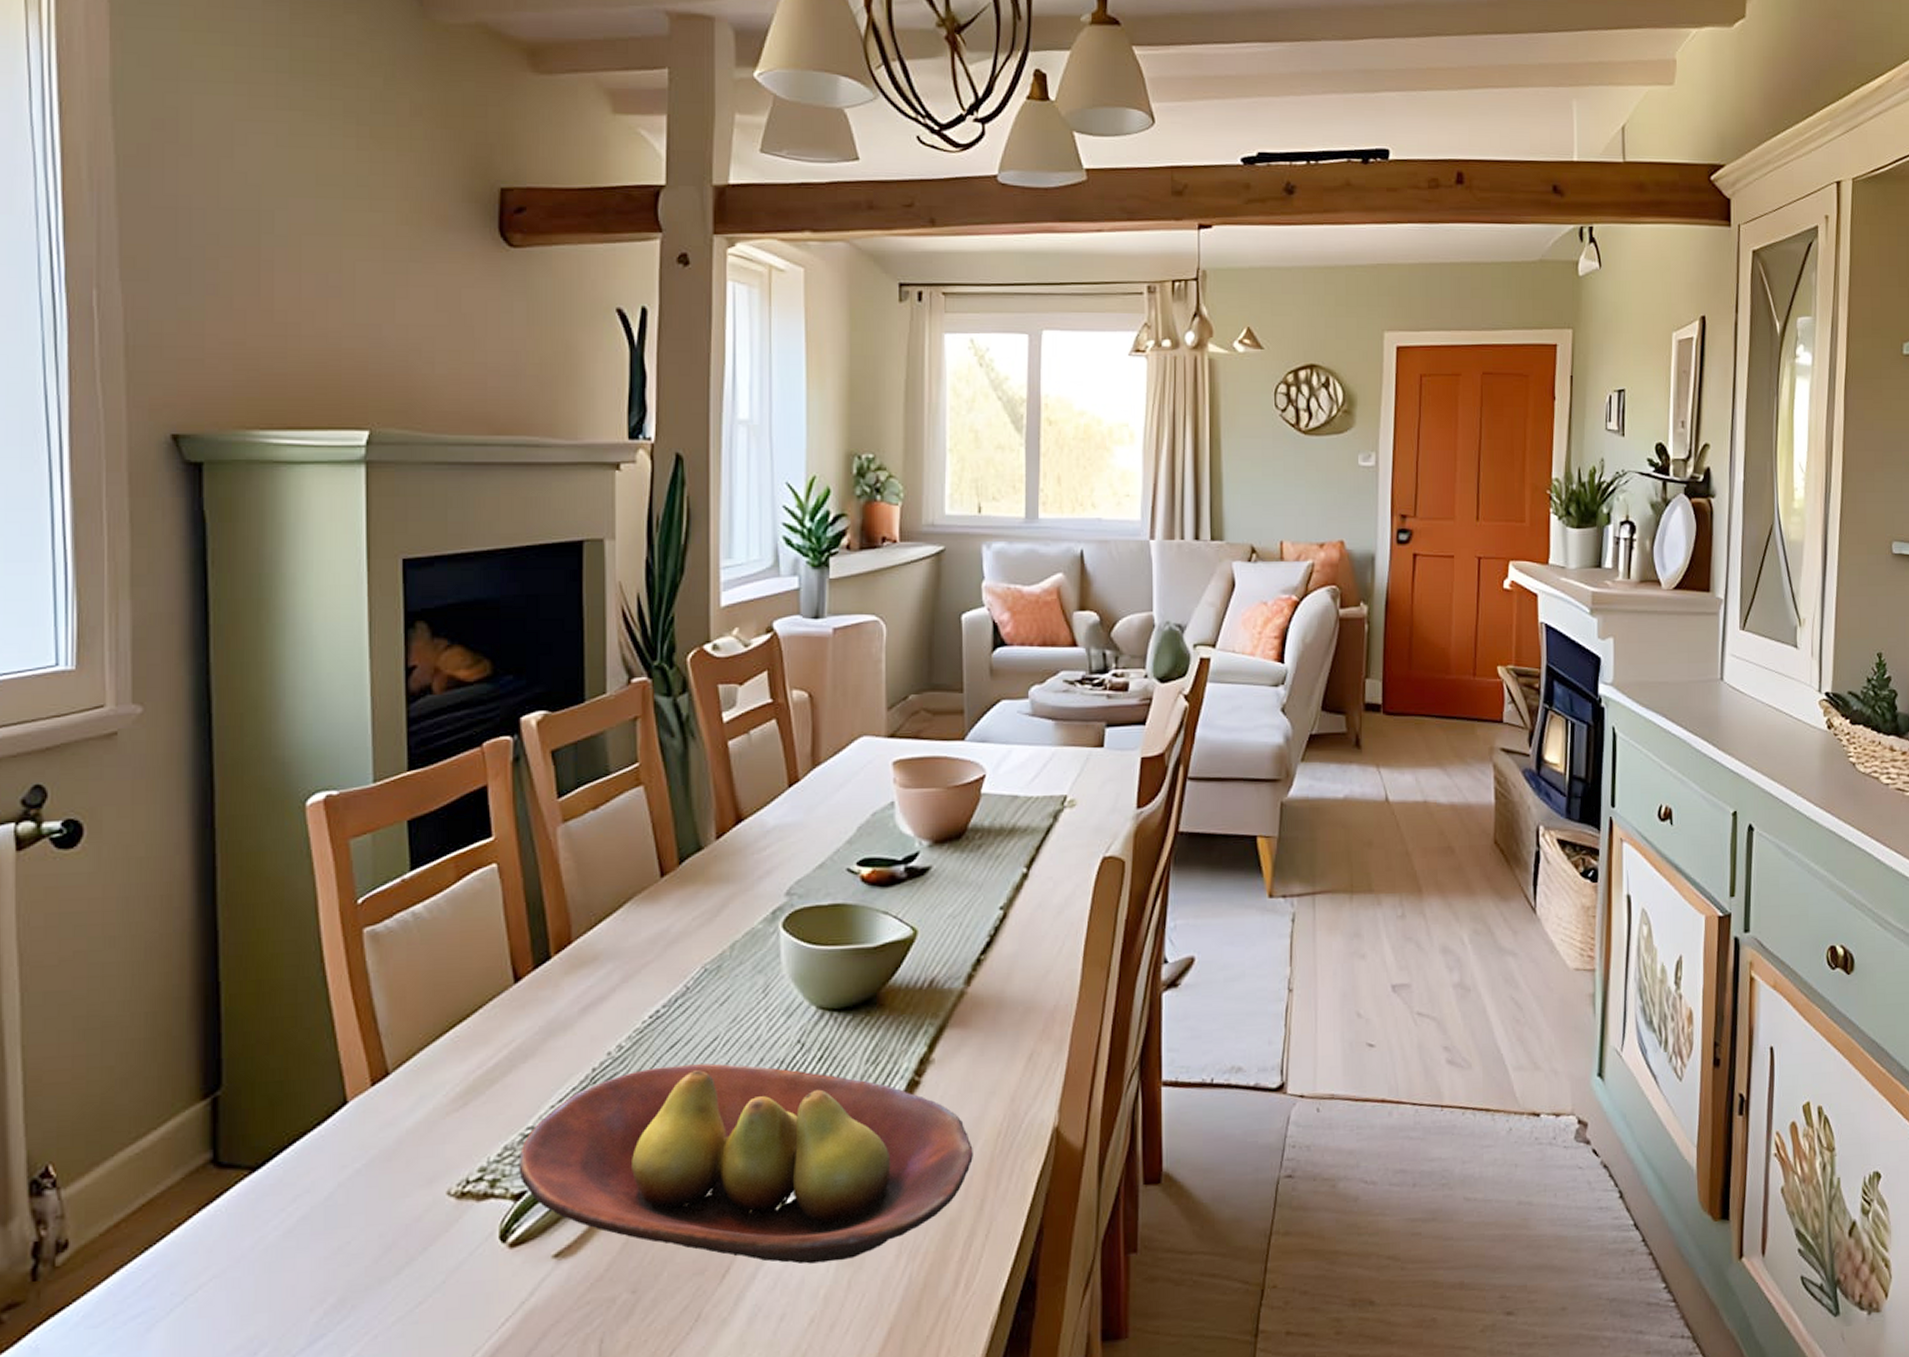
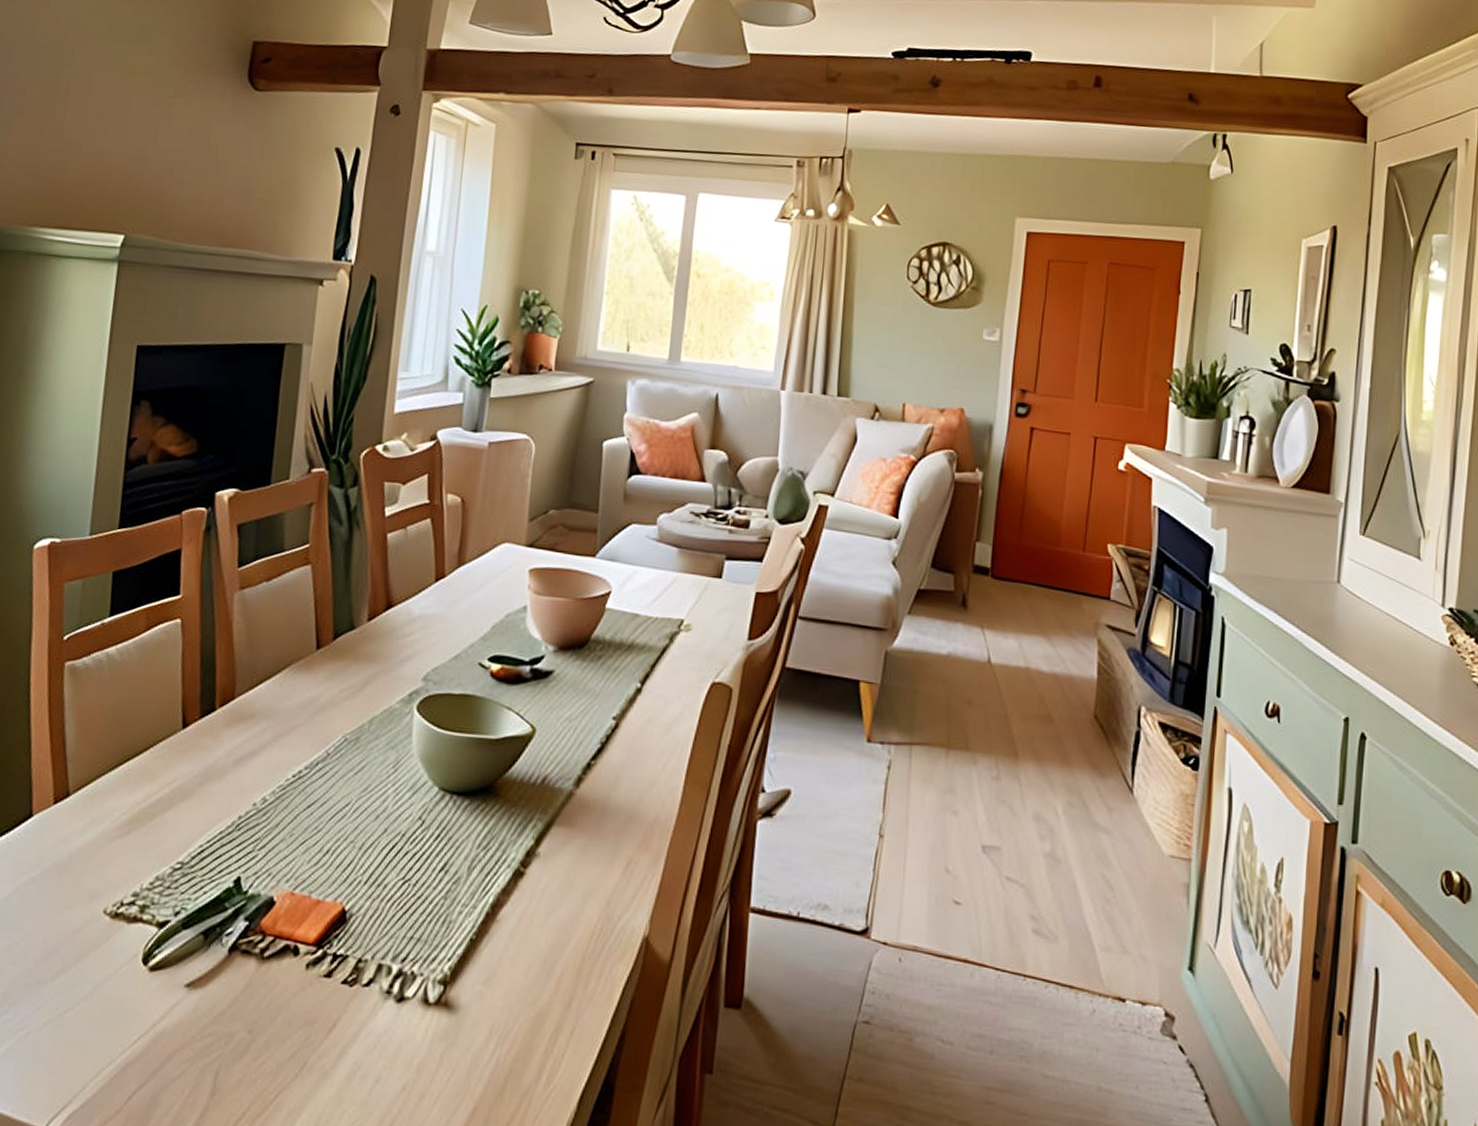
fruit bowl: present [519,1063,973,1264] -> none [165,823,567,1034]

